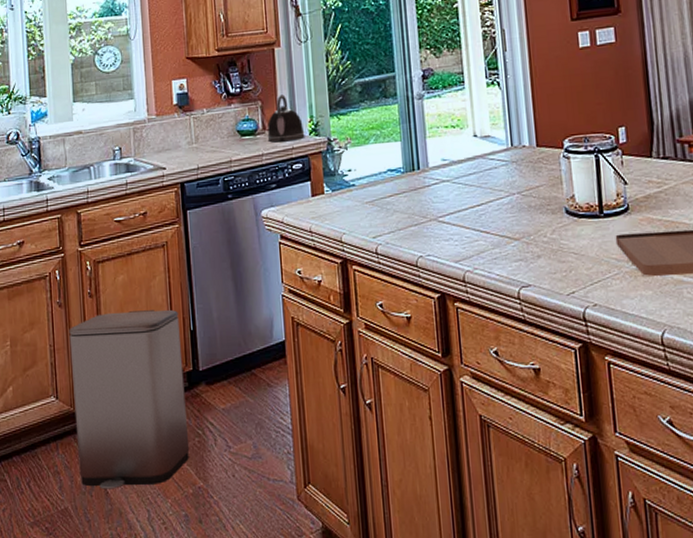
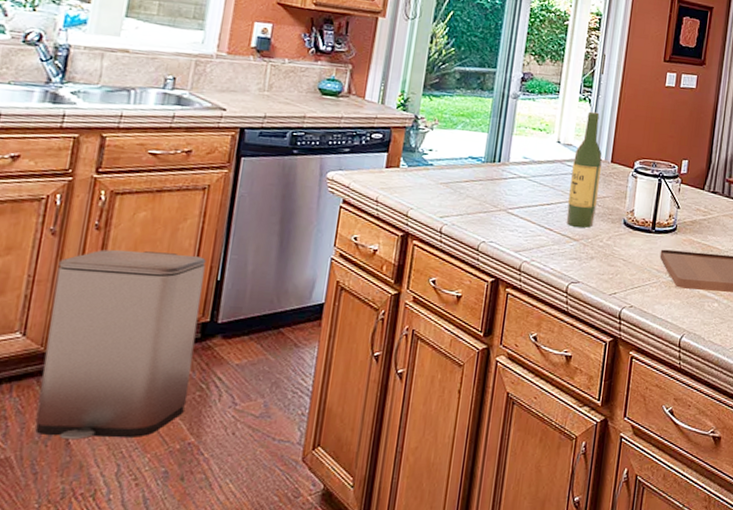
kettle: present [267,94,305,143] -> none [350,63,393,111]
wine bottle: none [494,94,533,225] -> present [566,111,602,228]

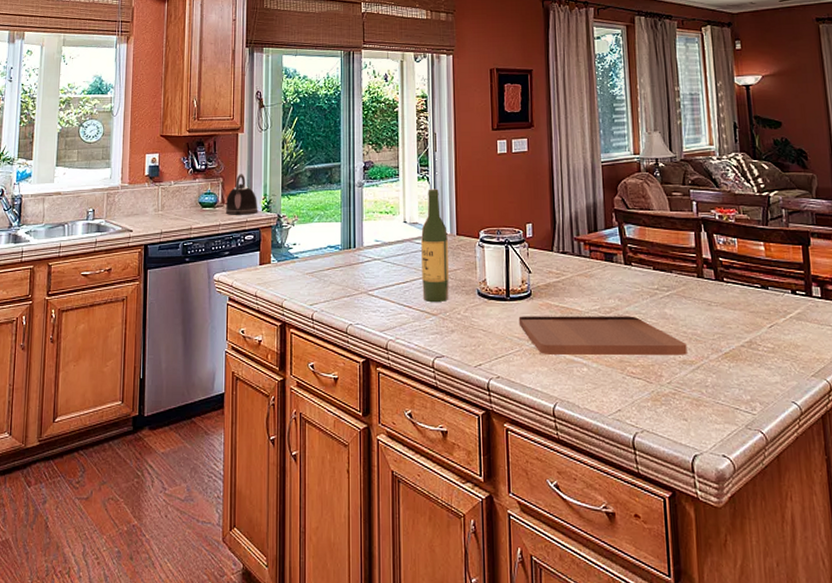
pedal bin: present [35,249,206,440] -> none [23,358,131,524]
kettle: none [350,63,393,111] -> present [225,174,258,215]

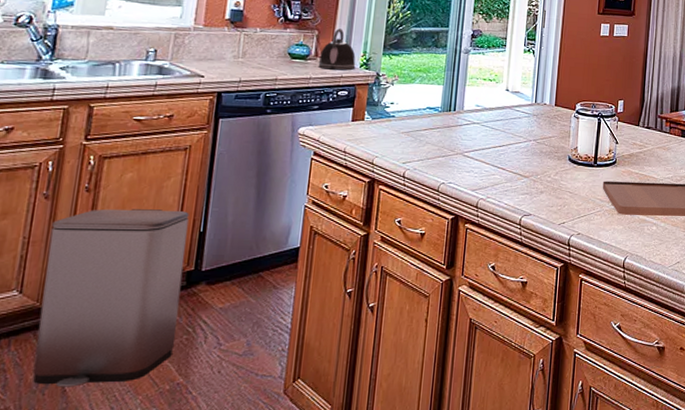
pedal bin: none [23,358,131,524] -> present [32,208,189,388]
wine bottle: present [421,189,449,302] -> none [517,61,547,165]

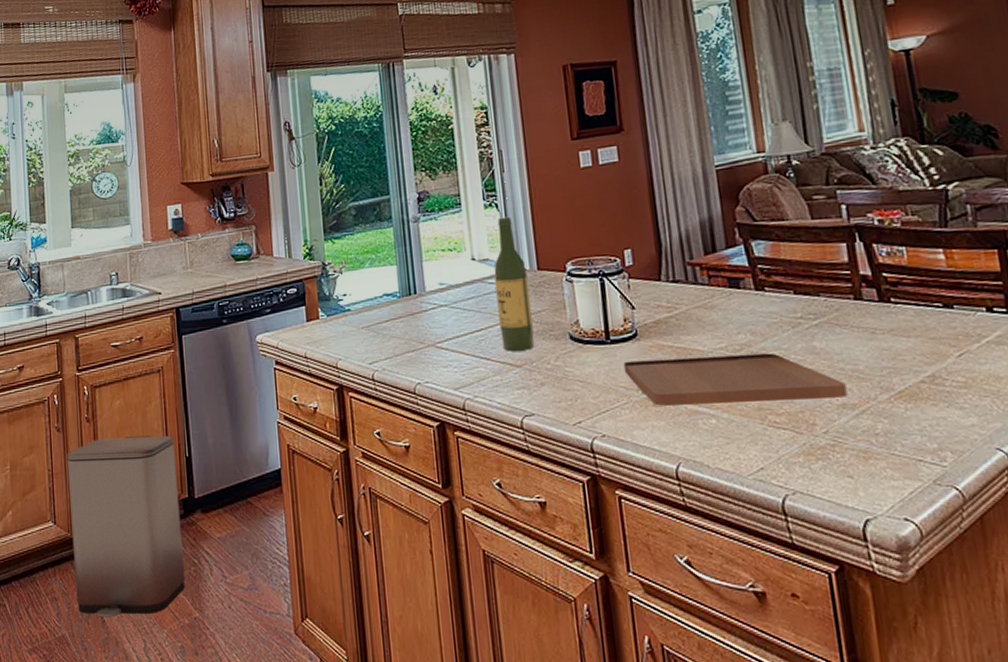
kettle: present [318,28,356,71] -> none [261,218,300,267]
wine bottle: none [517,61,547,165] -> present [493,216,535,351]

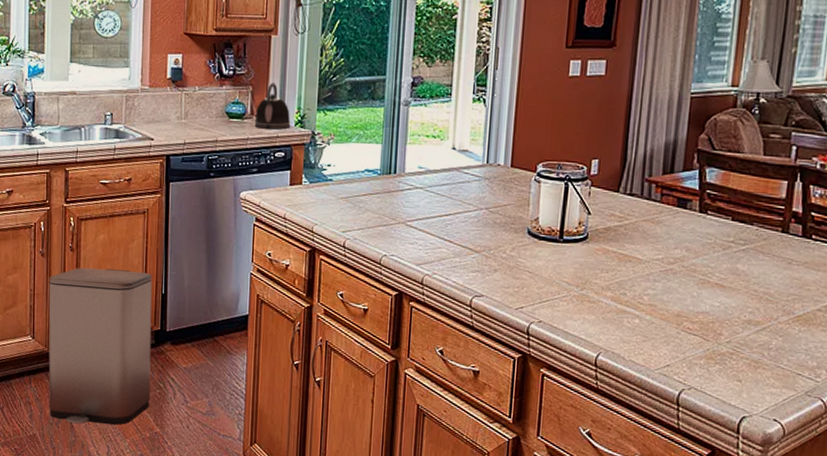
kettle: none [261,218,300,267] -> present [254,83,291,130]
wine bottle: present [493,216,535,351] -> none [466,112,501,239]
cutting board: present [623,353,848,406] -> none [569,260,756,315]

